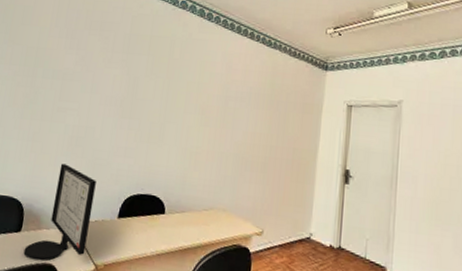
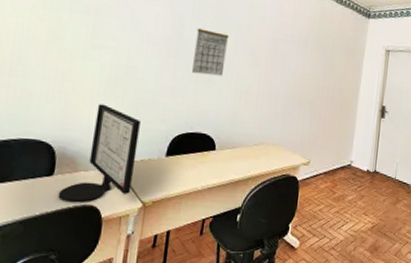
calendar: none [144,87,180,136] -> present [192,27,229,76]

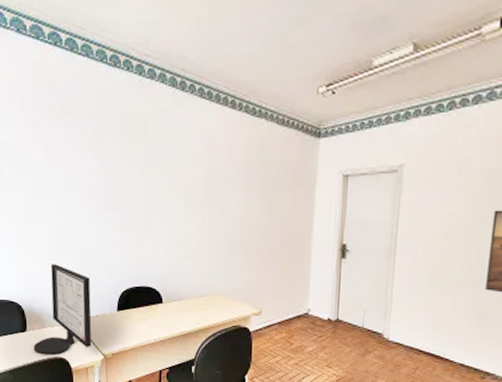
calendar: present [192,27,229,76] -> none [128,175,161,226]

